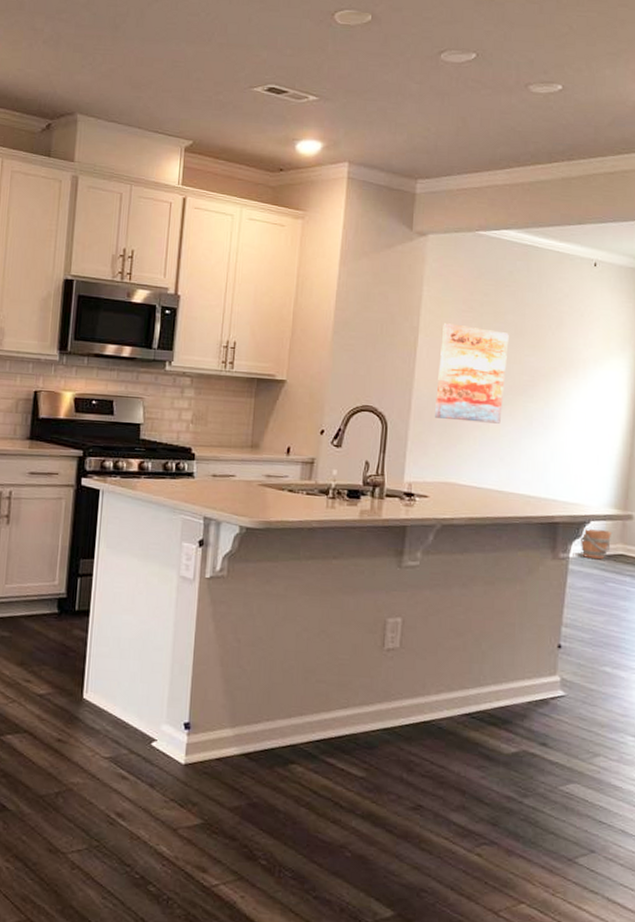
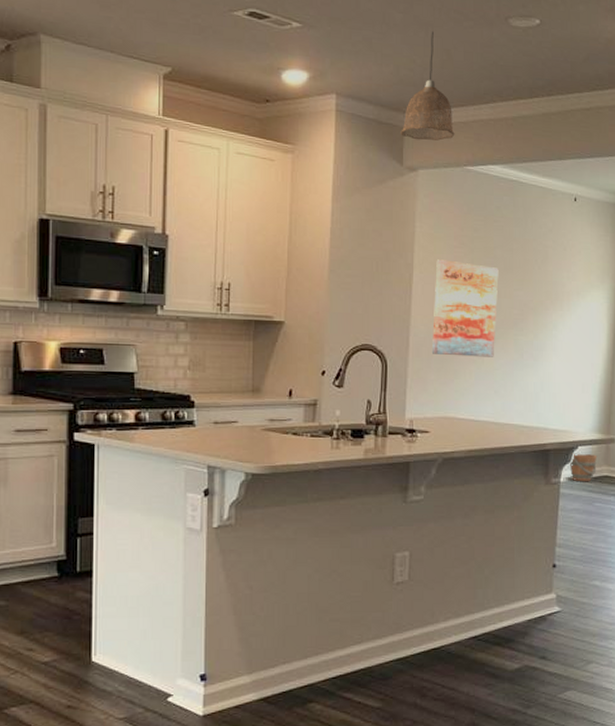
pendant lamp: none [411,100,468,206] -> present [401,31,455,141]

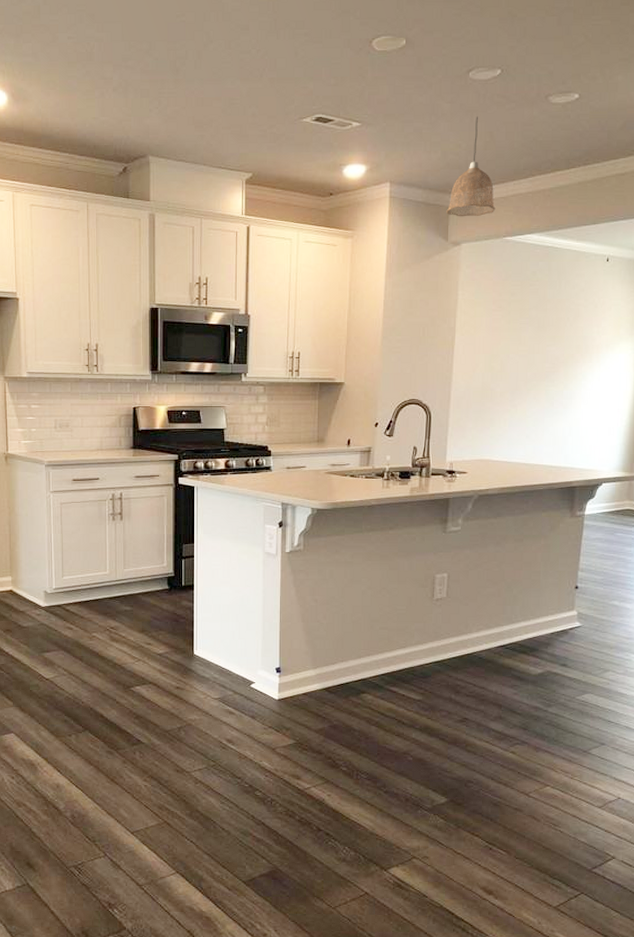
wall art: present [432,259,499,357] -> none [471,322,533,407]
bucket: present [569,453,598,482] -> none [593,489,621,515]

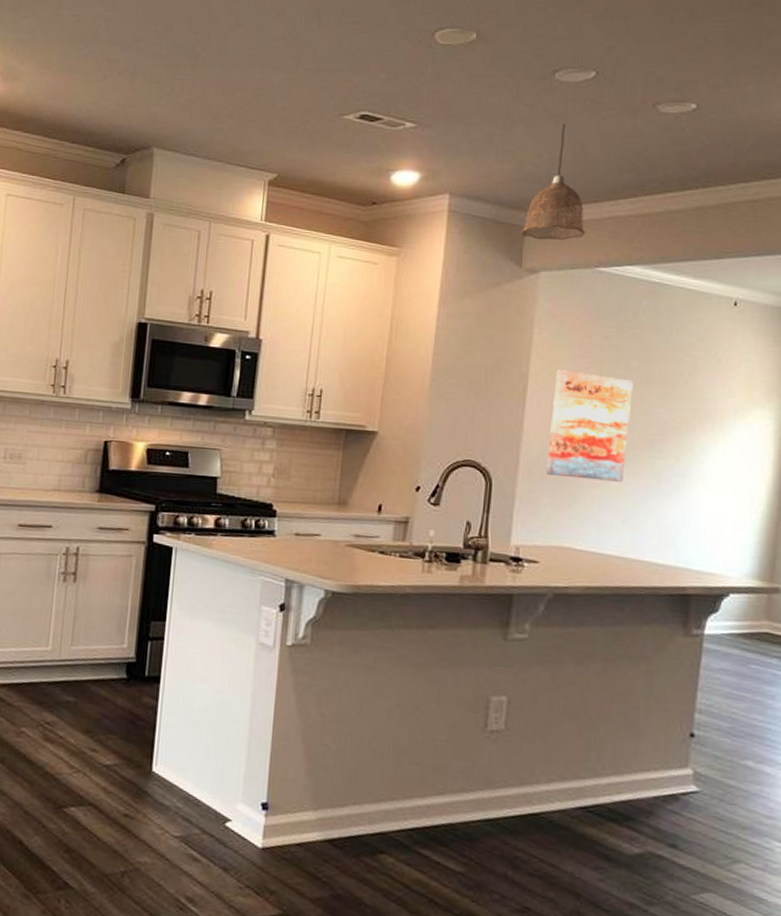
wall art: none [471,322,533,407] -> present [547,369,633,482]

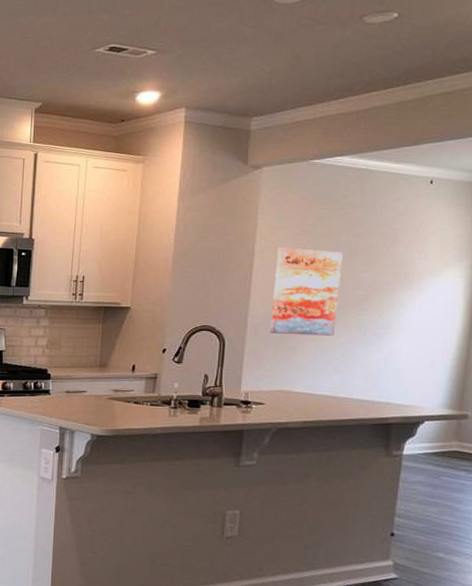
pendant lamp: present [521,123,586,240] -> none [246,40,302,141]

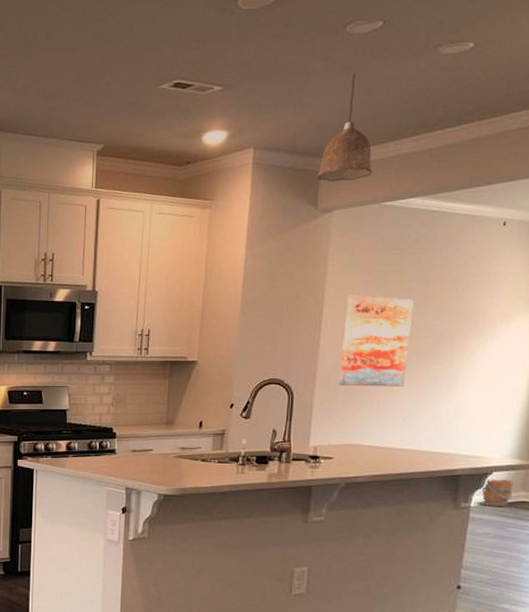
pendant lamp: none [246,40,302,141] -> present [316,73,373,182]
bucket: none [413,427,447,456] -> present [481,478,515,507]

